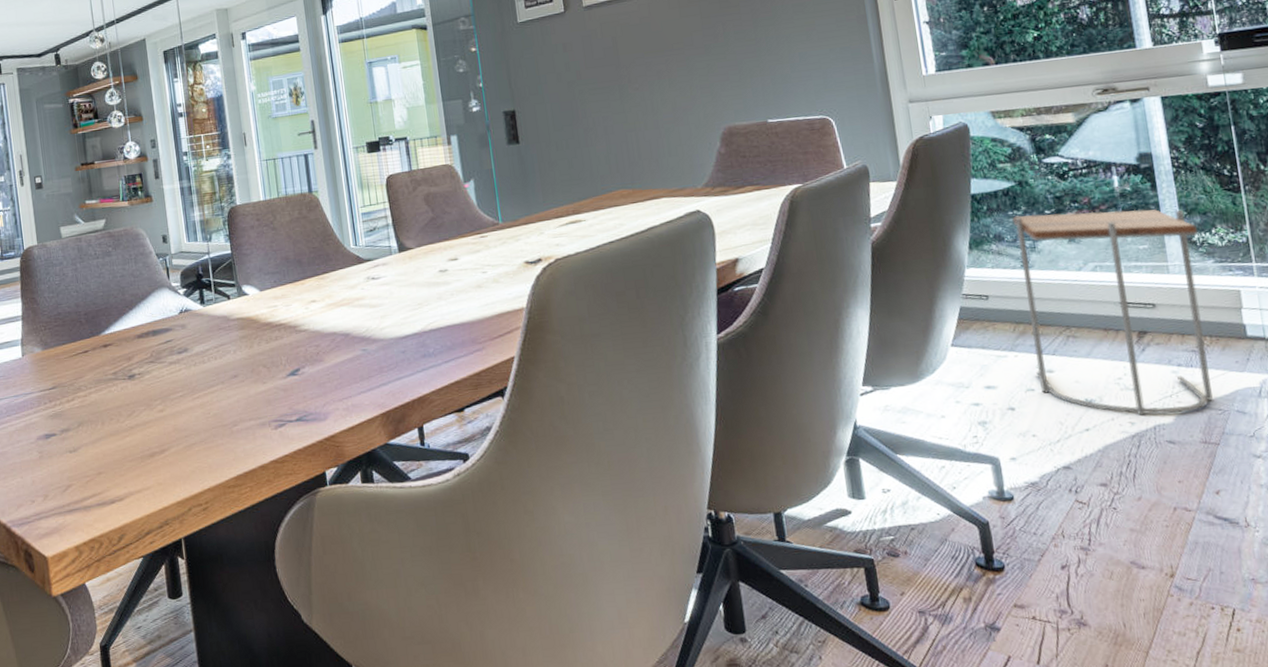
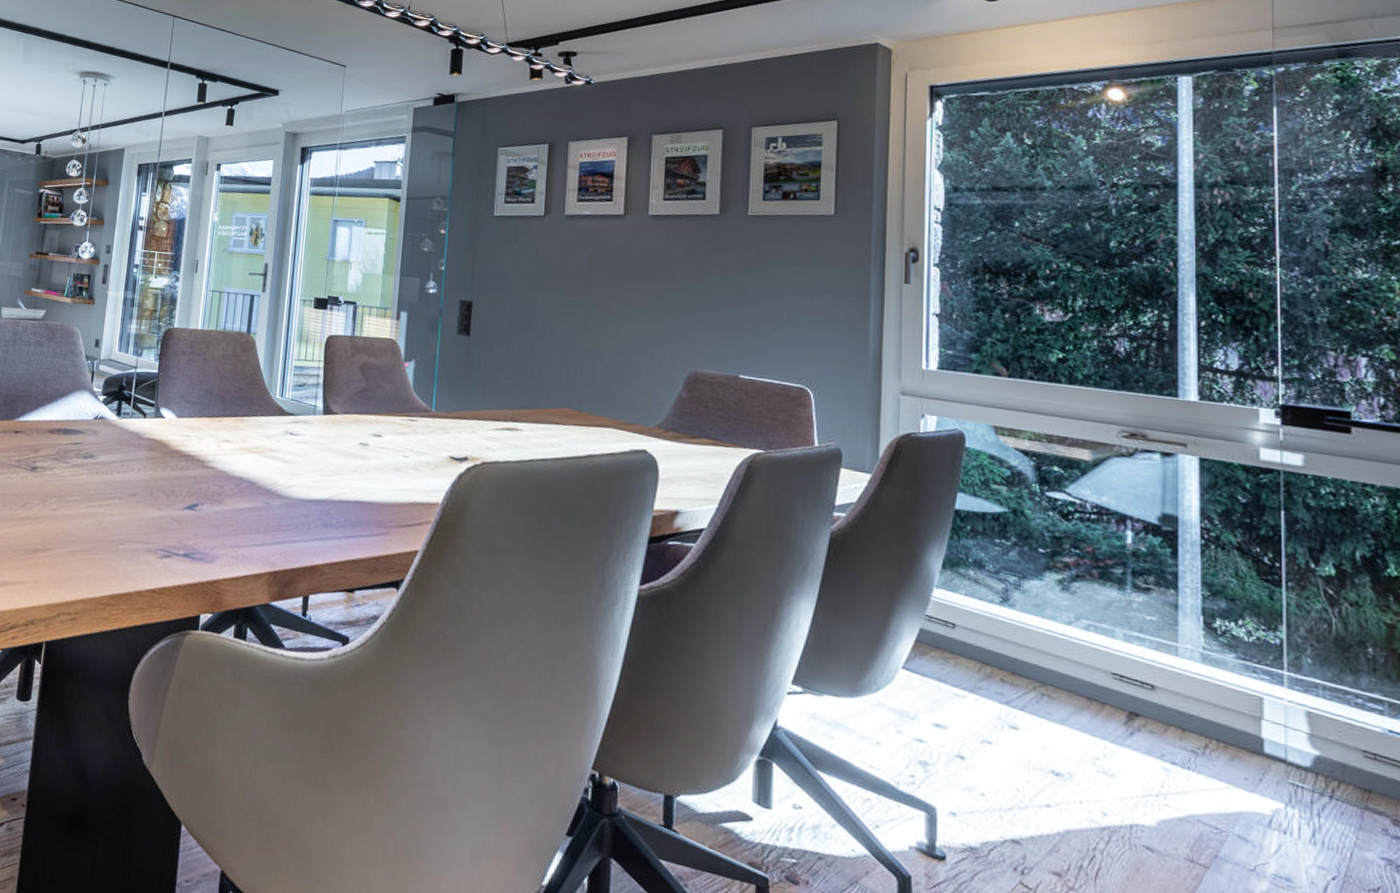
side table: present [1012,209,1213,416] -> none [997,545,1222,821]

